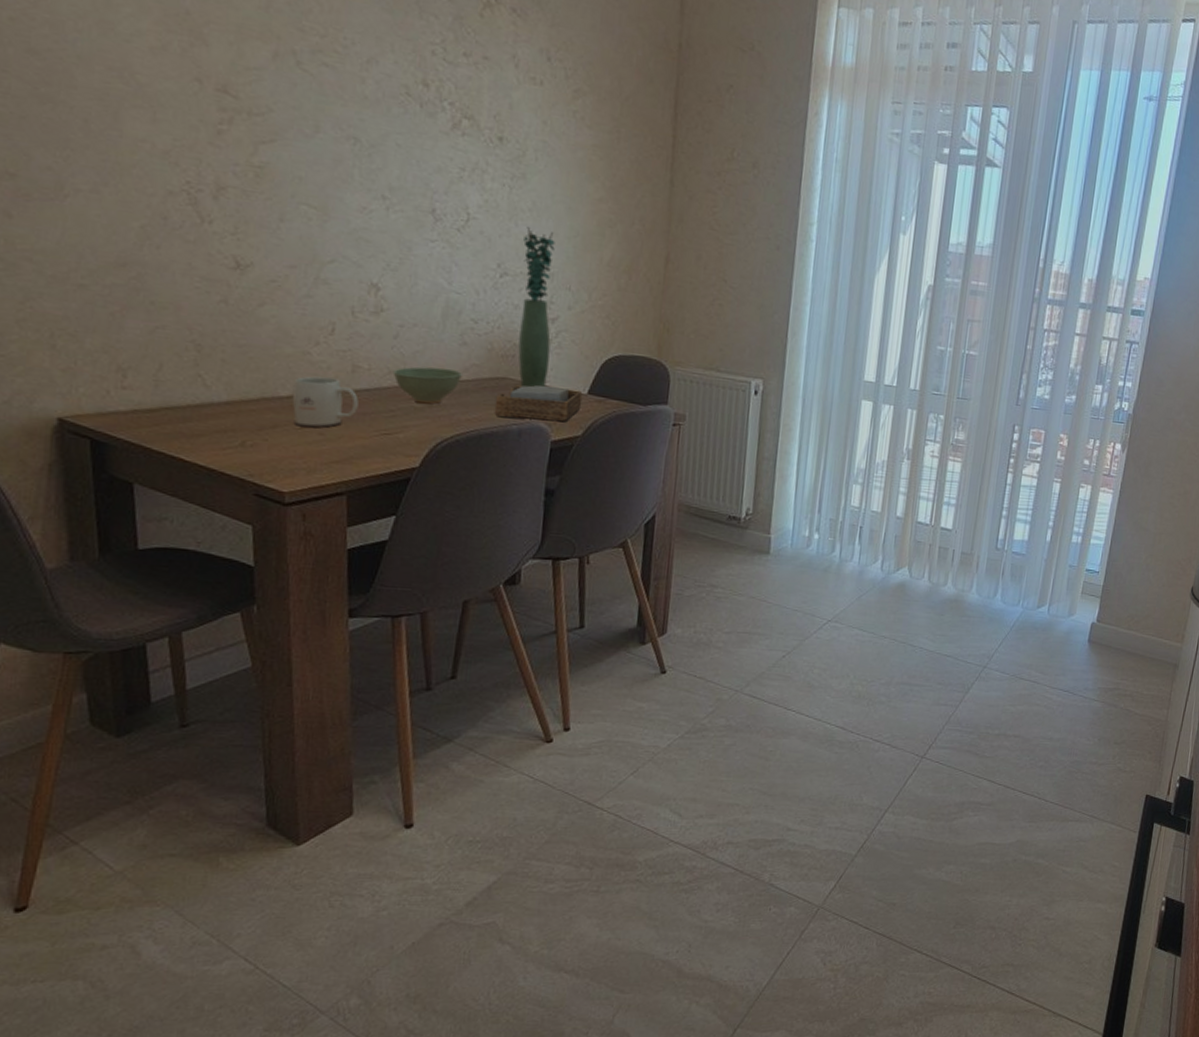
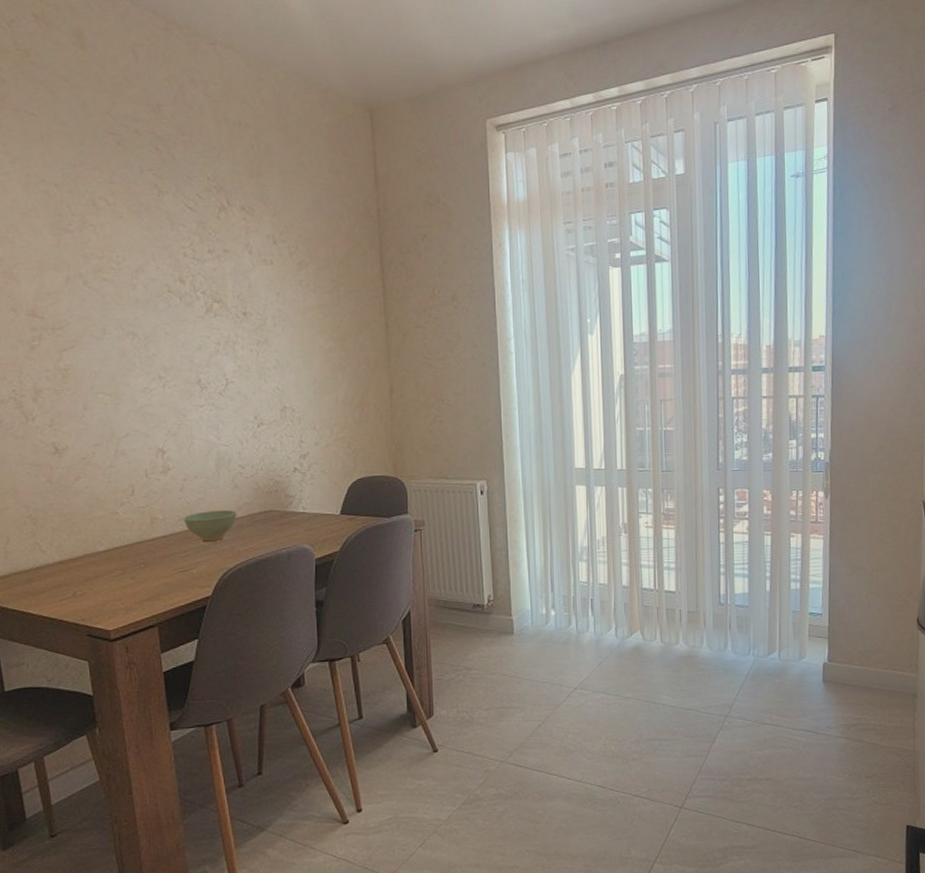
mug: present [291,376,359,429] -> none [107,531,159,574]
napkin holder: present [494,385,583,422] -> none [266,511,337,545]
vase: present [518,227,555,388] -> none [273,382,306,516]

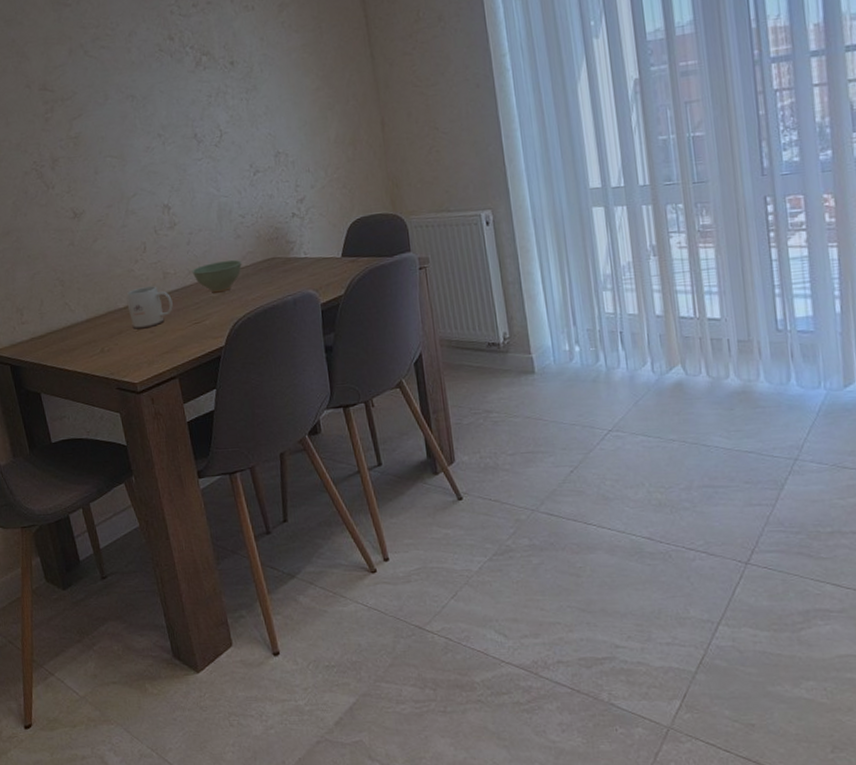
mug: none [107,531,159,574] -> present [126,286,173,329]

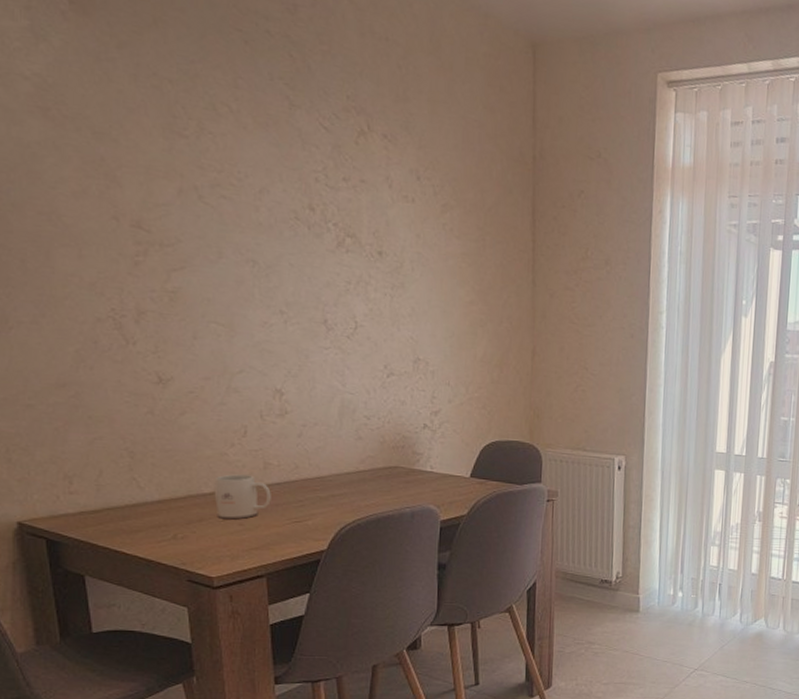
bowl: present [191,260,242,293] -> none [299,461,359,494]

